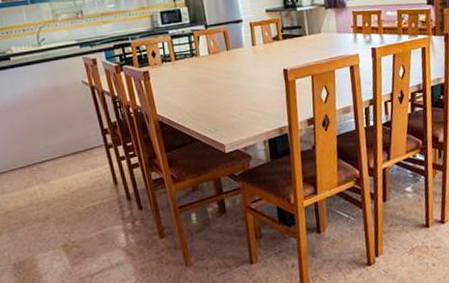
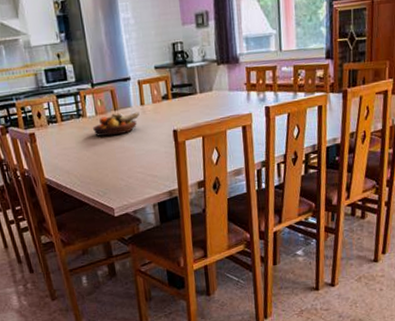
fruit bowl: none [206,52,251,75] -> present [93,112,140,137]

